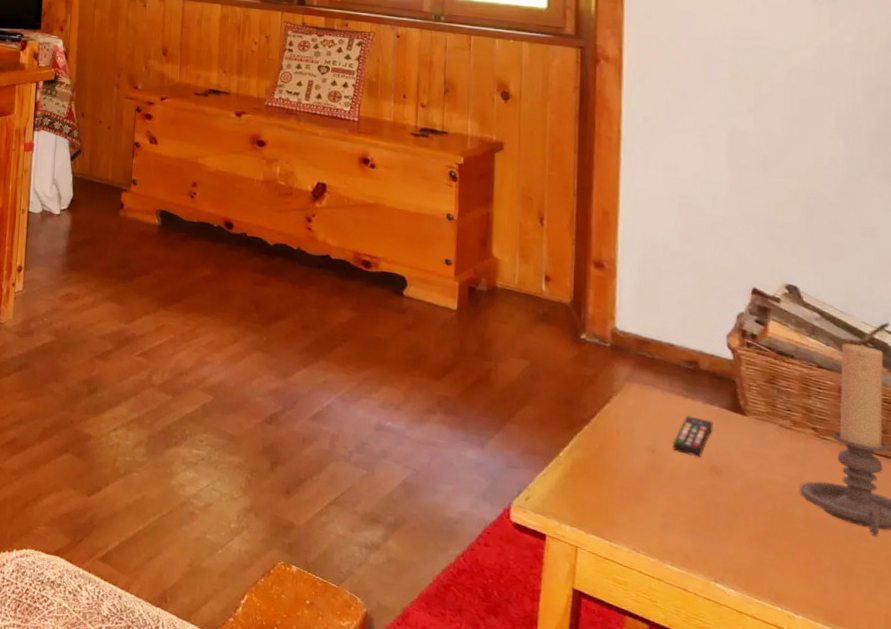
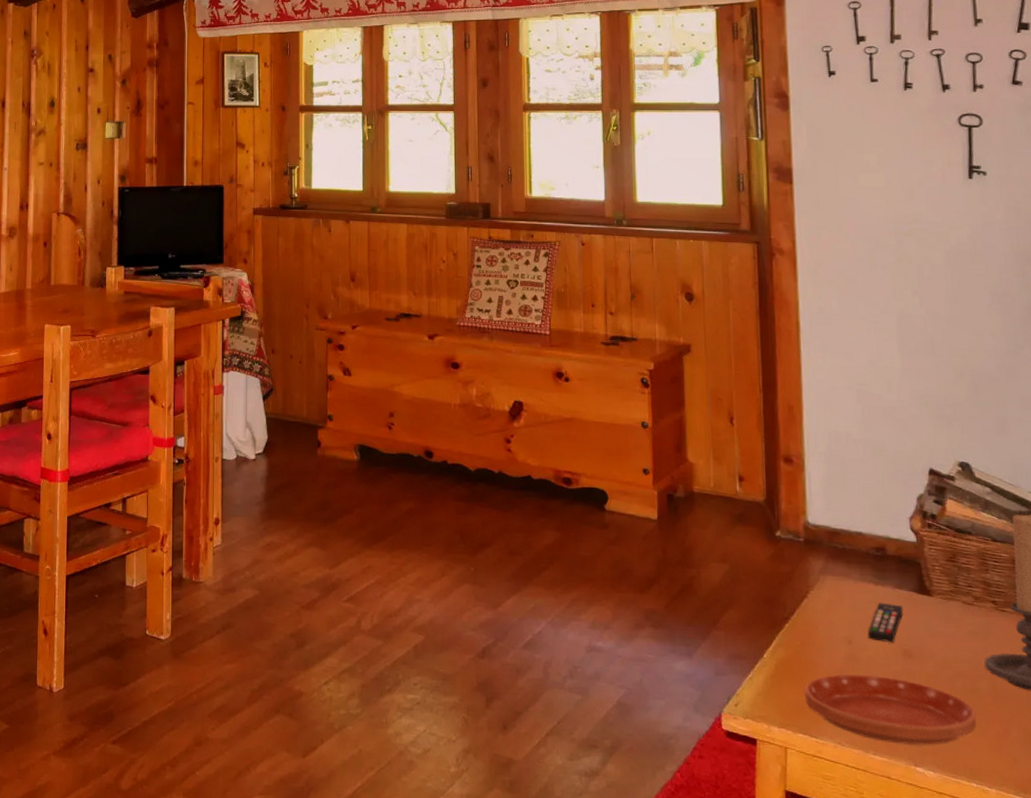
saucer: none [600,481,787,564] -> present [804,674,977,746]

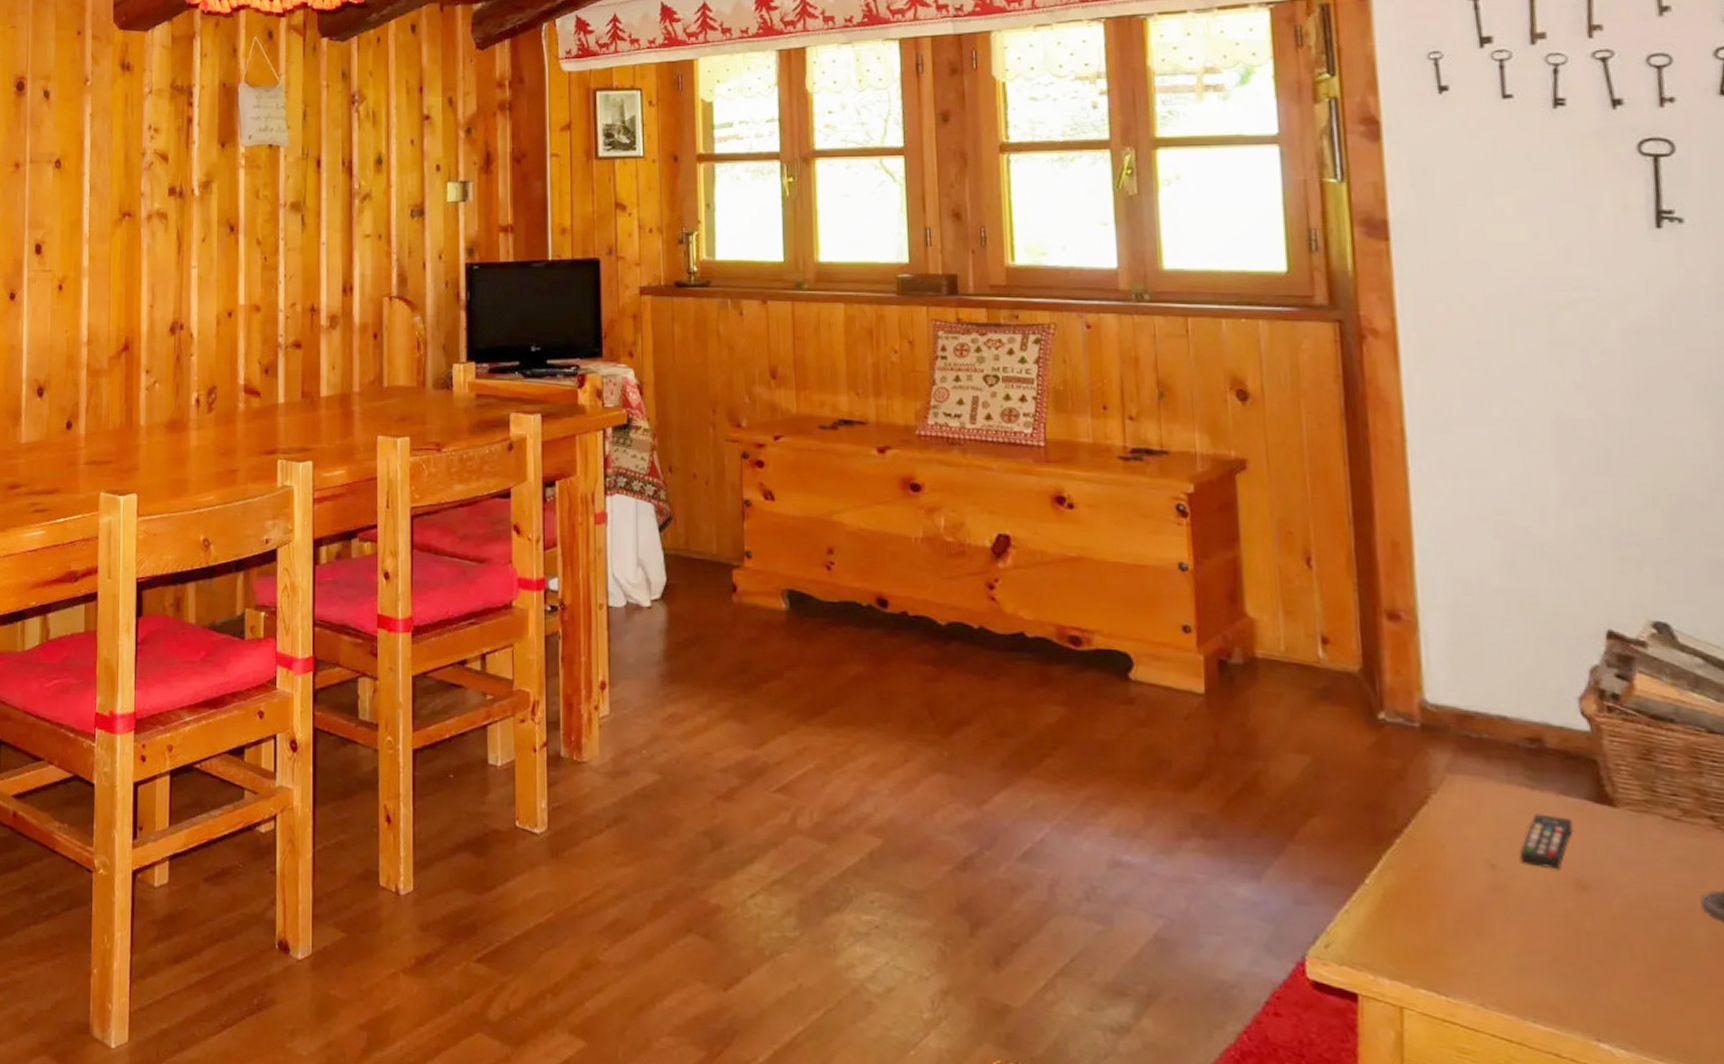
saucer: present [804,674,977,746] -> none [1426,910,1691,1013]

